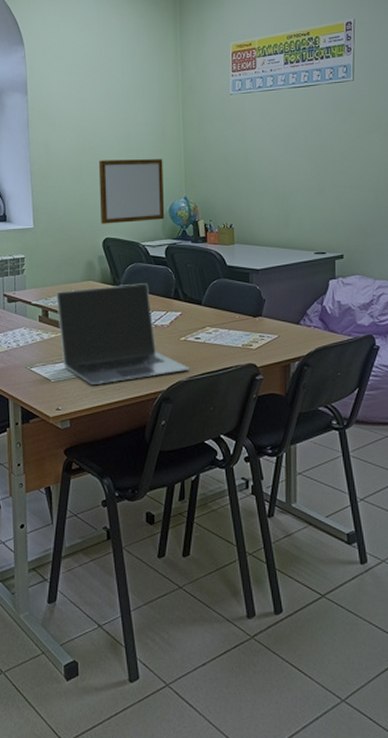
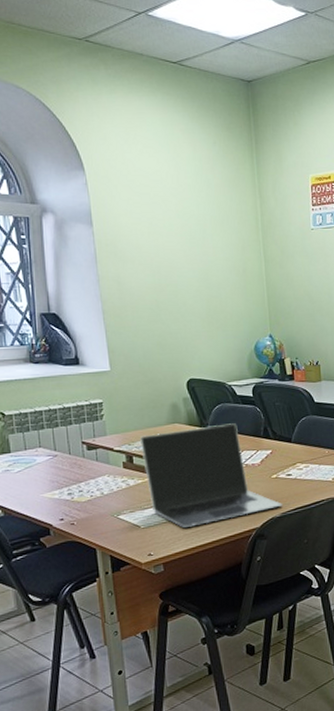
writing board: present [98,159,165,224] -> none [177,296,250,365]

